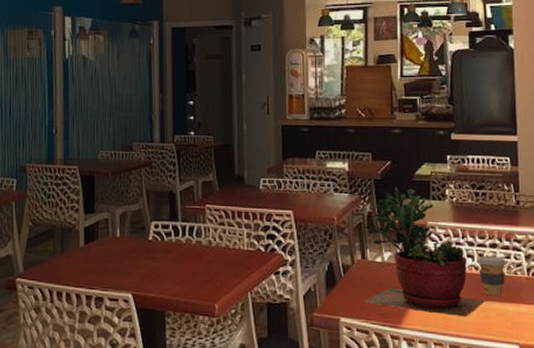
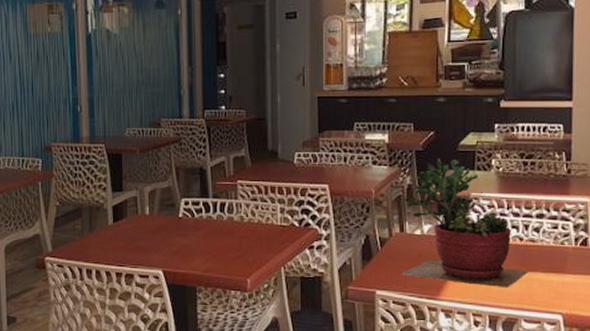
coffee cup: present [477,255,508,297] -> none [522,226,554,267]

